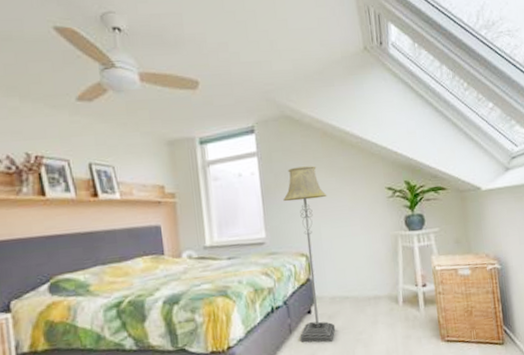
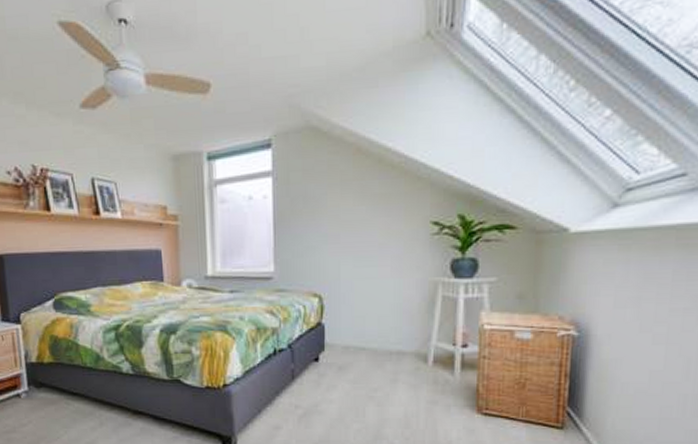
floor lamp: present [283,165,336,343] -> none [298,190,353,396]

